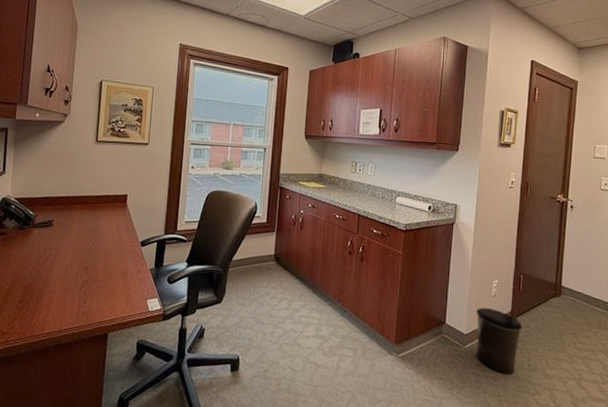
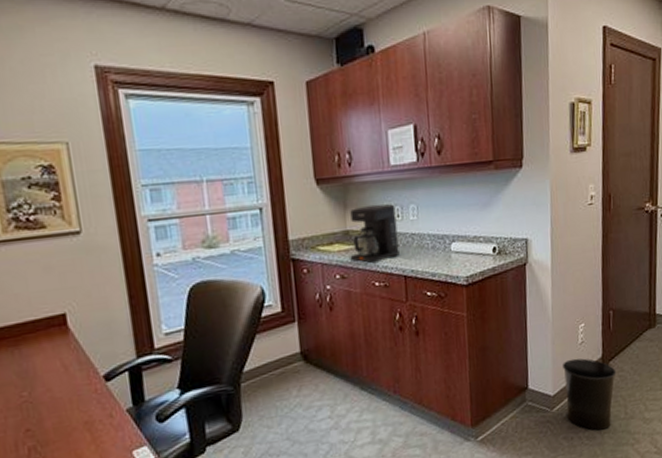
coffee maker: none [321,159,359,201] -> present [350,204,400,264]

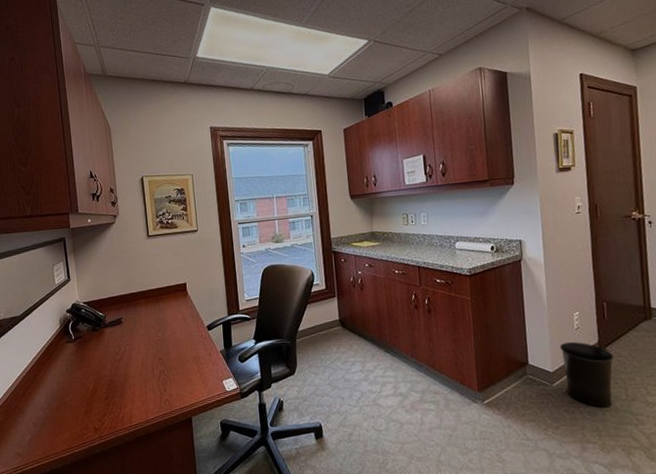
coffee maker: present [350,204,400,264] -> none [375,213,414,256]

